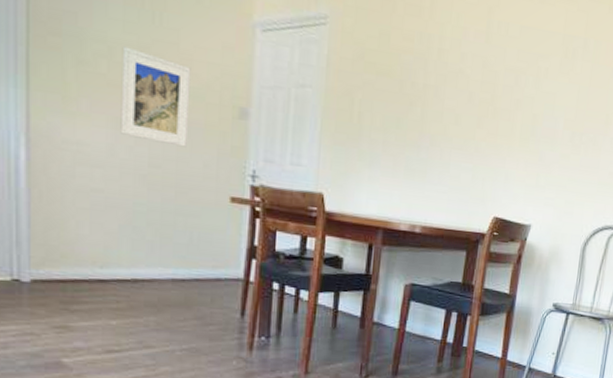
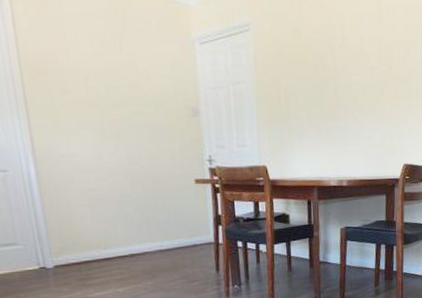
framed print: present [120,46,191,148] -> none [94,74,155,146]

